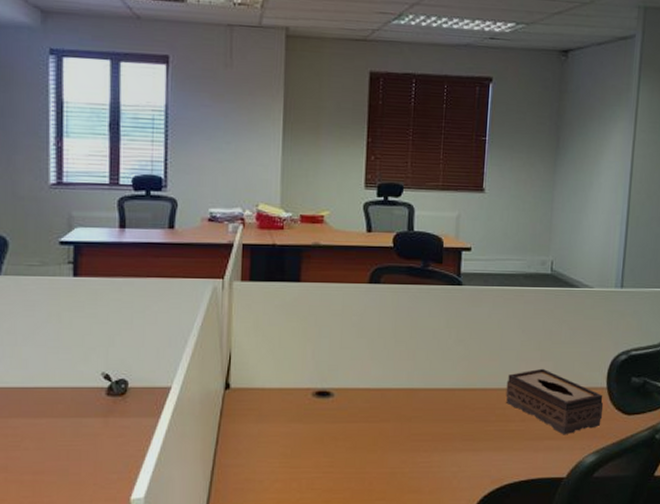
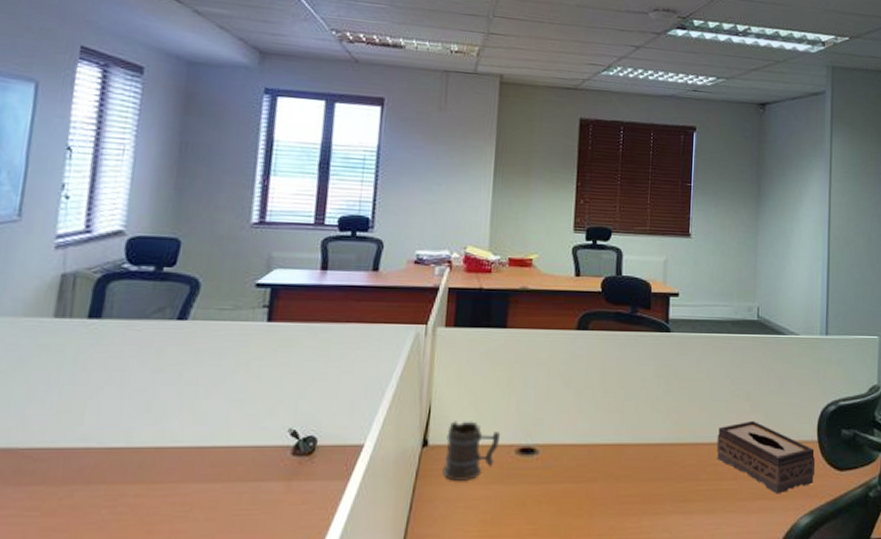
mug: none [244,367,298,419] -> present [442,421,501,481]

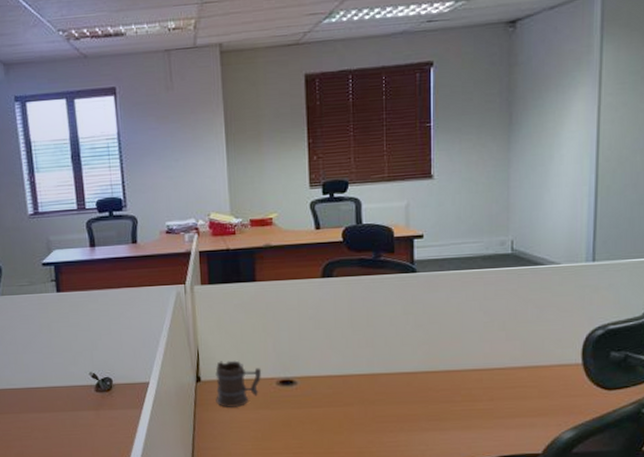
tissue box: present [716,420,816,494] -> none [471,348,580,413]

